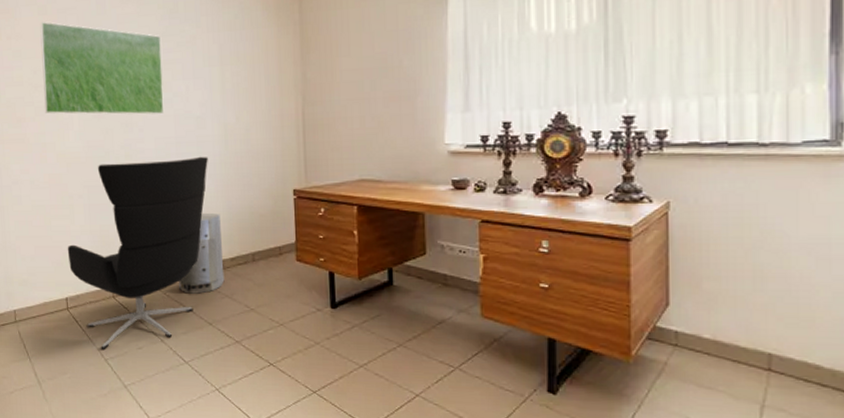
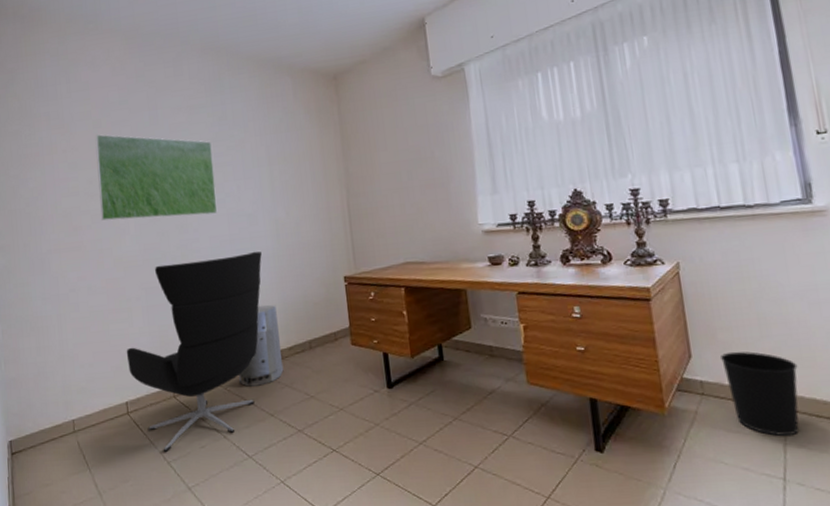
wastebasket: none [701,303,792,397] -> present [719,351,799,436]

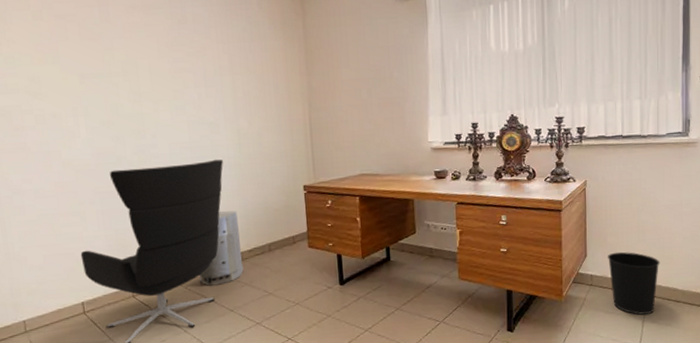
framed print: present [95,134,218,221] -> none [36,28,178,122]

